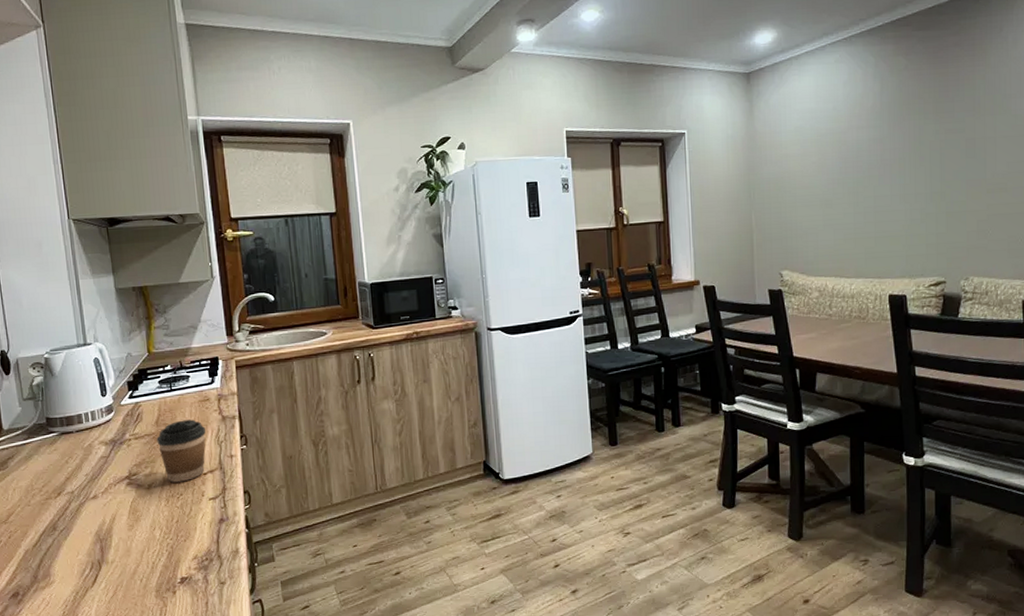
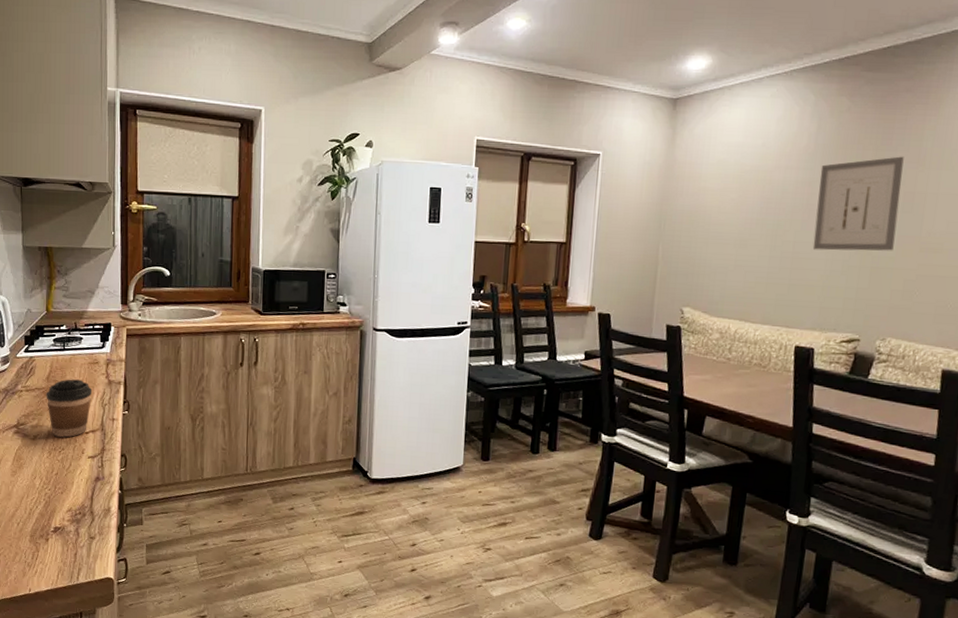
wall art: none [889,106,964,202] -> present [812,156,904,251]

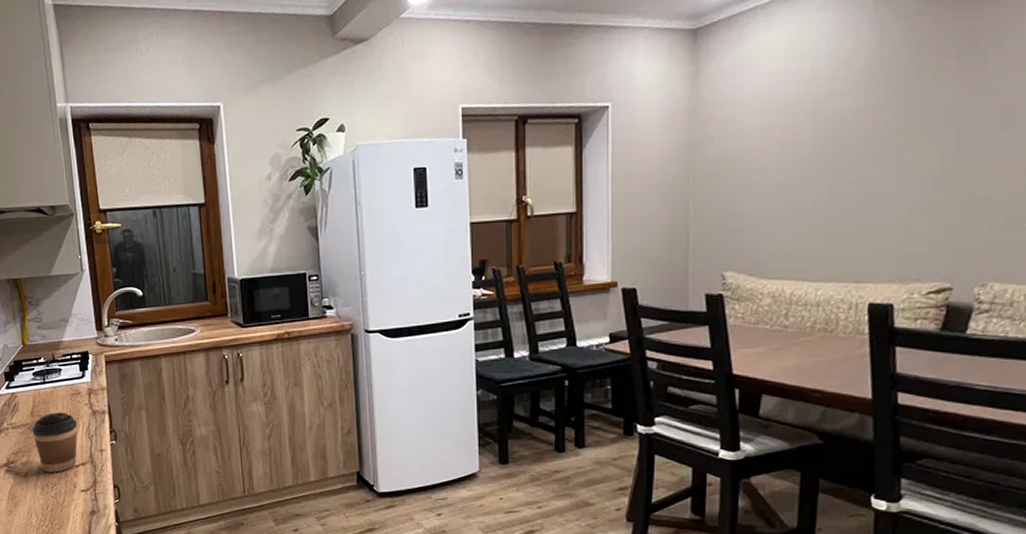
wall art: present [812,156,904,251] -> none [883,60,997,187]

